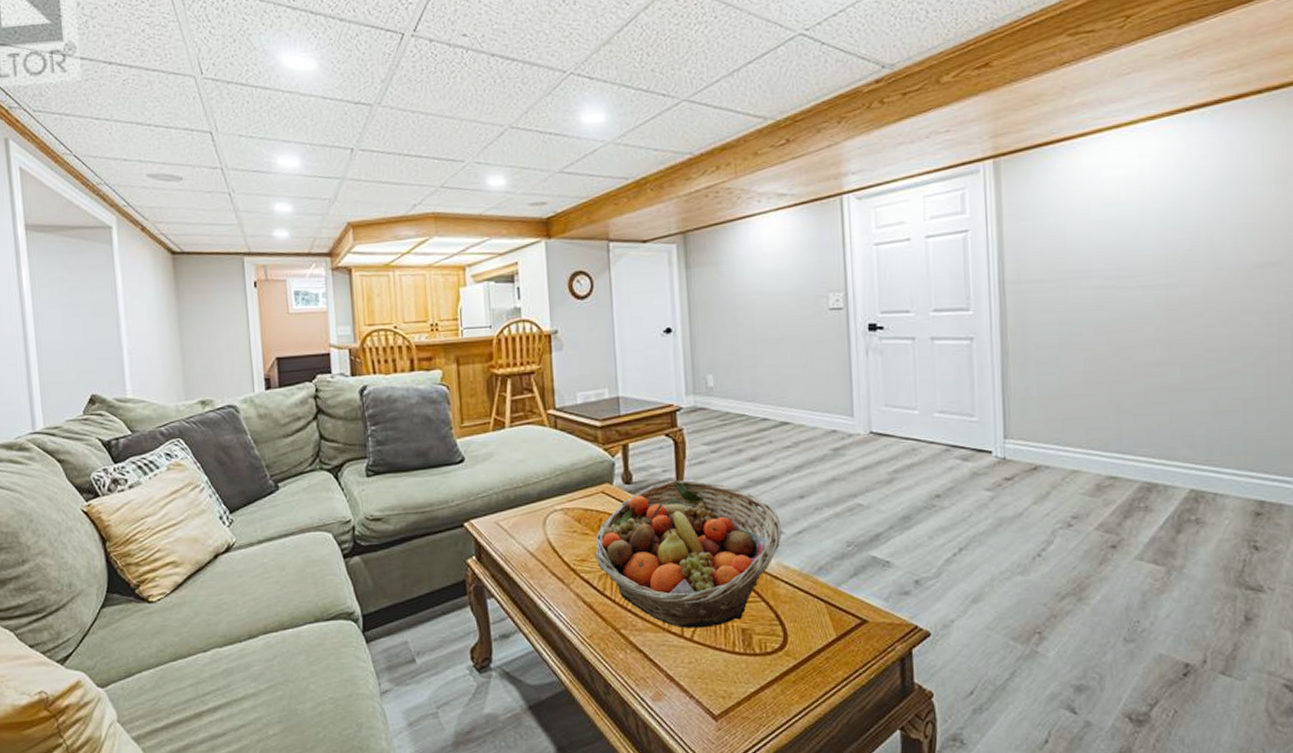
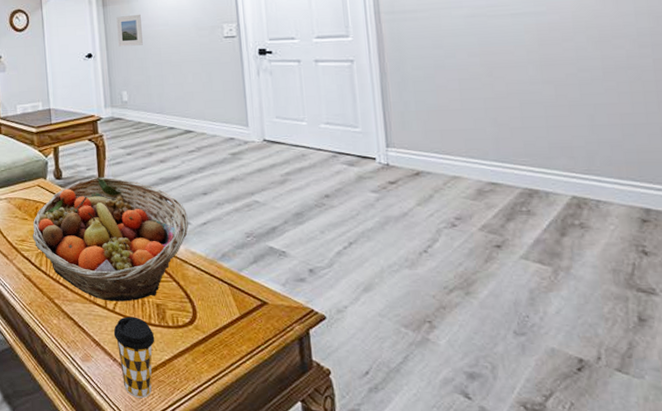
coffee cup: none [691,645,739,738] -> present [113,316,155,398]
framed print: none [702,279,733,320] -> present [116,14,143,47]

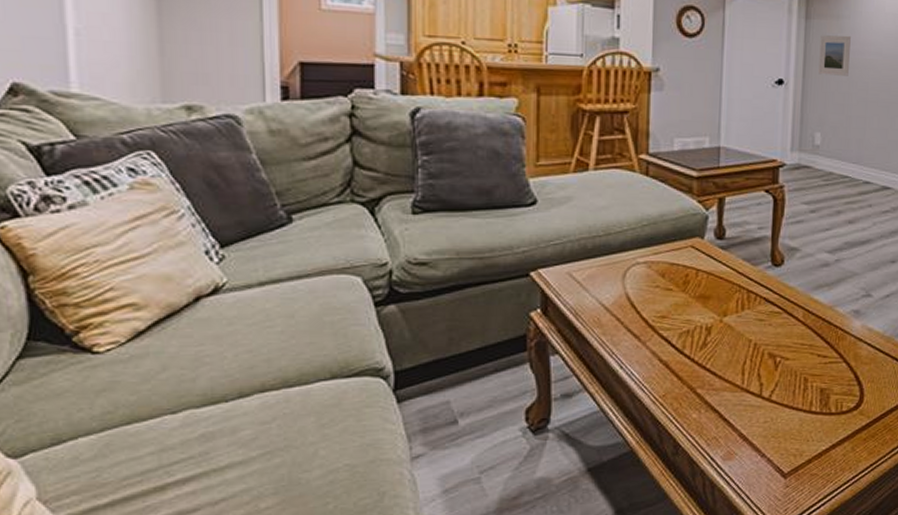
fruit basket: present [32,177,189,302] -> none [676,238,870,388]
coffee cup: present [113,316,155,398] -> none [765,404,814,495]

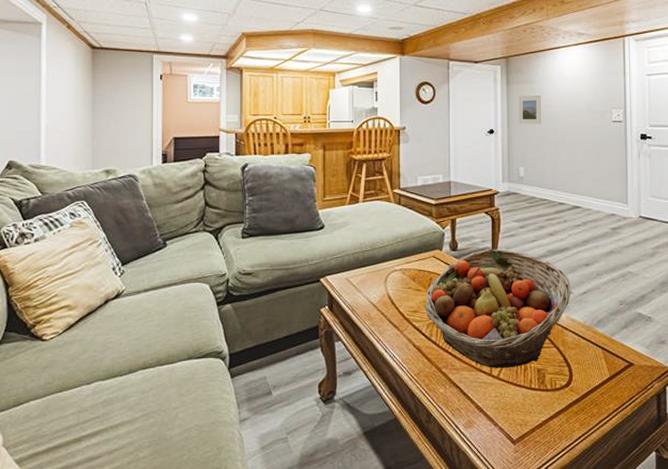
fruit basket: none [676,238,870,388] -> present [424,248,571,368]

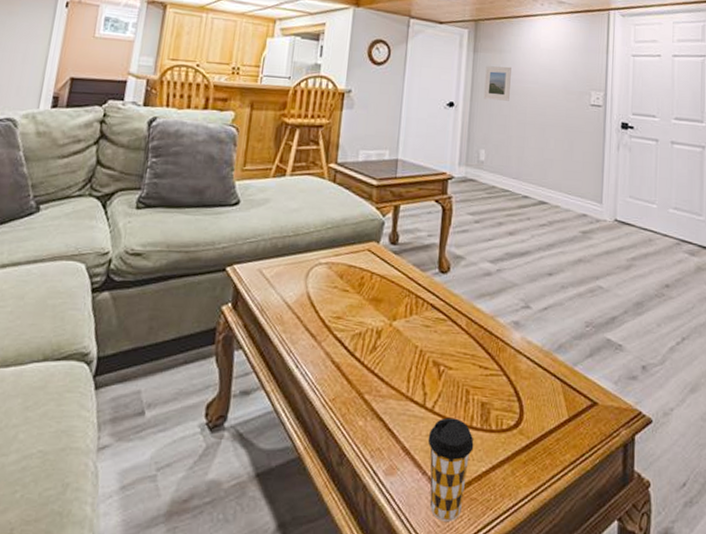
fruit basket: present [424,248,571,368] -> none [350,245,529,399]
coffee cup: none [496,382,534,459] -> present [427,417,474,521]

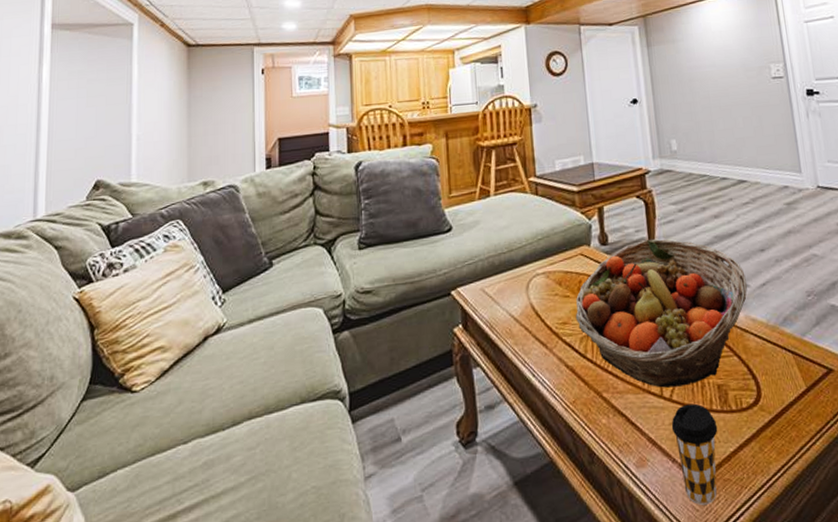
fruit basket: none [350,245,529,399] -> present [575,238,747,388]
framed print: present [484,66,512,101] -> none [662,54,691,91]

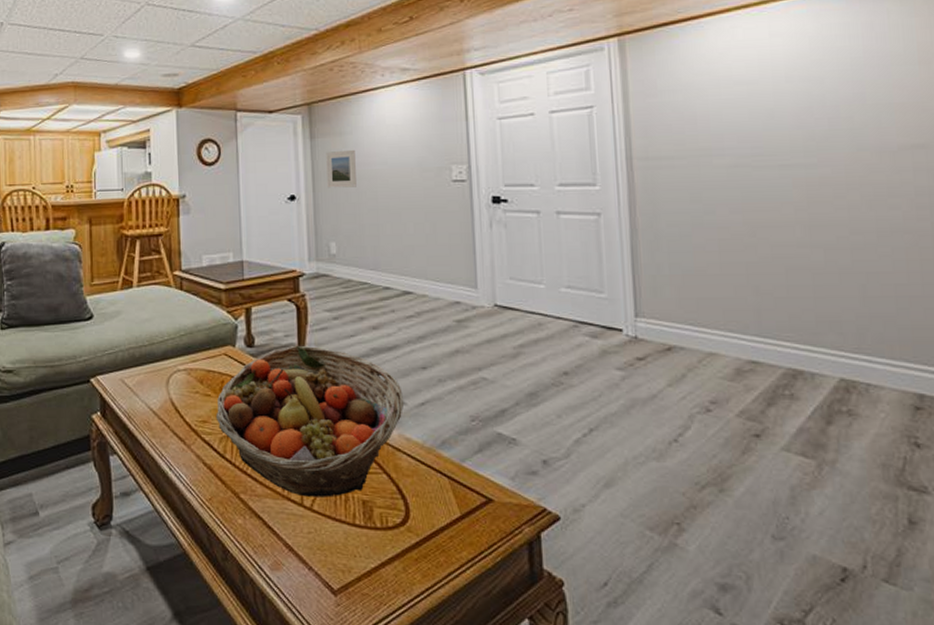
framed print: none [662,54,691,91] -> present [326,149,357,188]
coffee cup: present [671,403,718,505] -> none [310,515,359,615]

